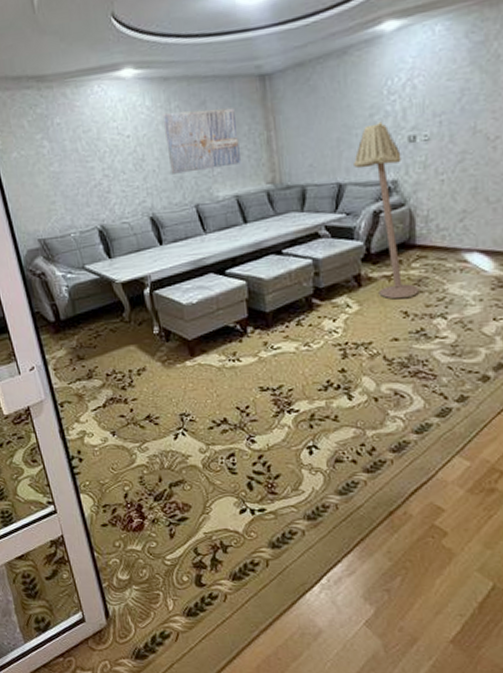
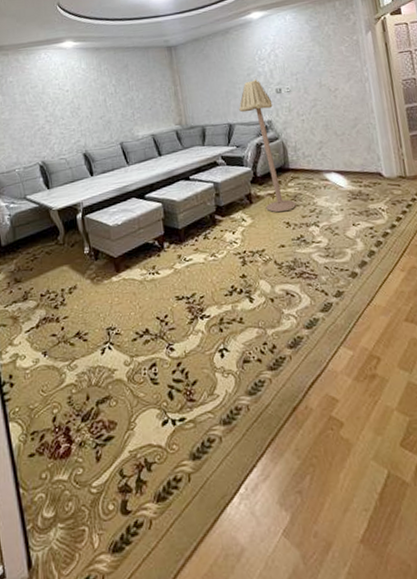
wall art: present [162,107,241,174] -> none [94,69,155,119]

